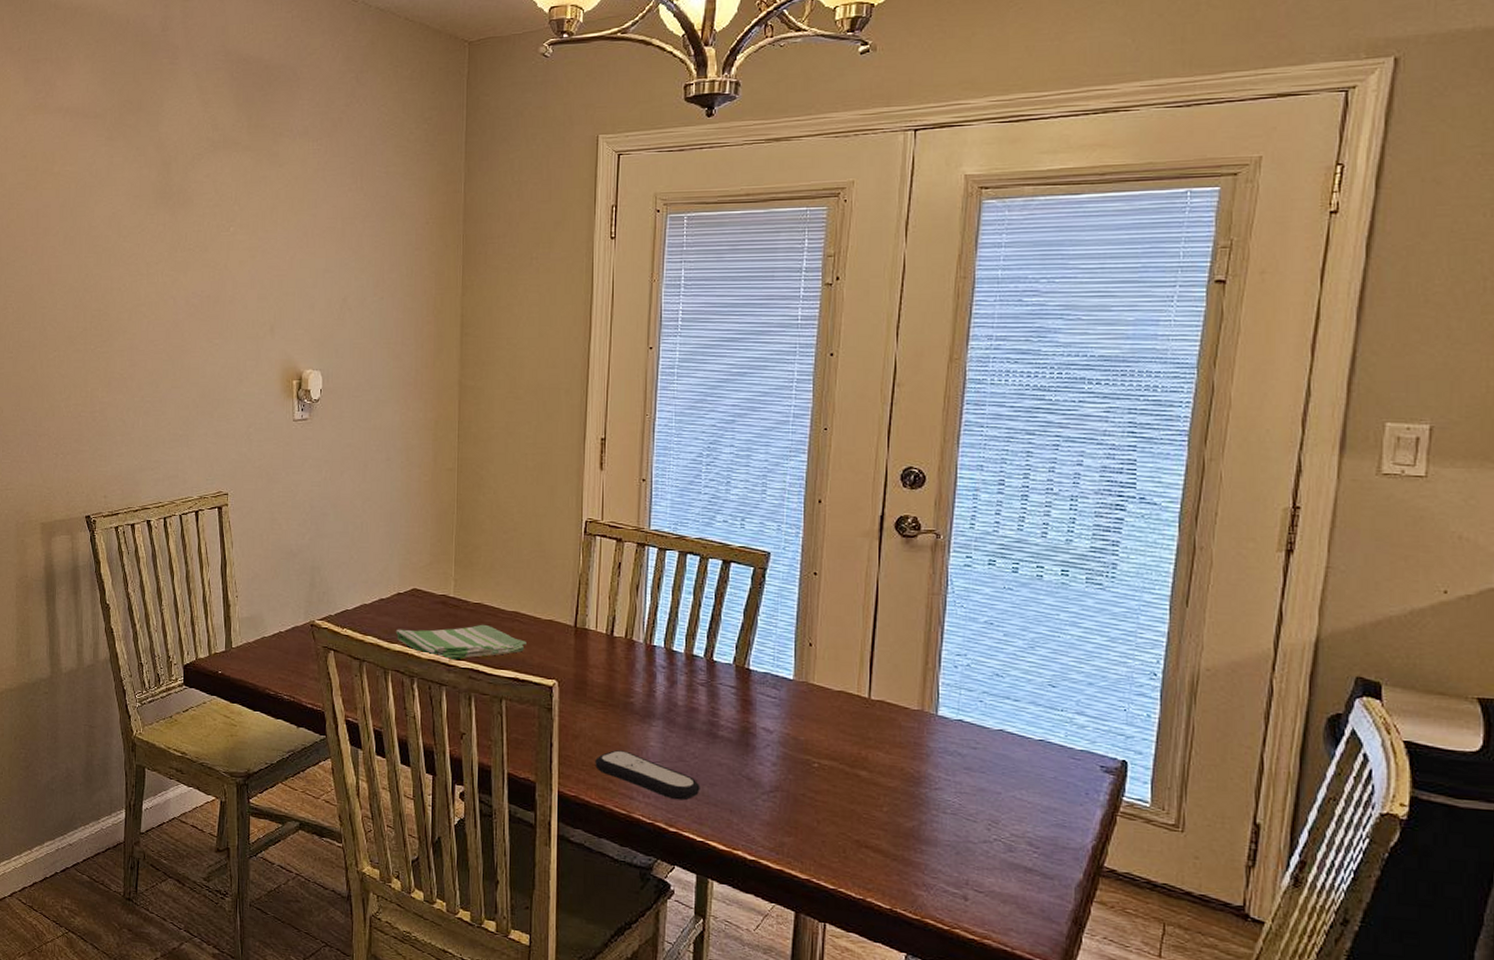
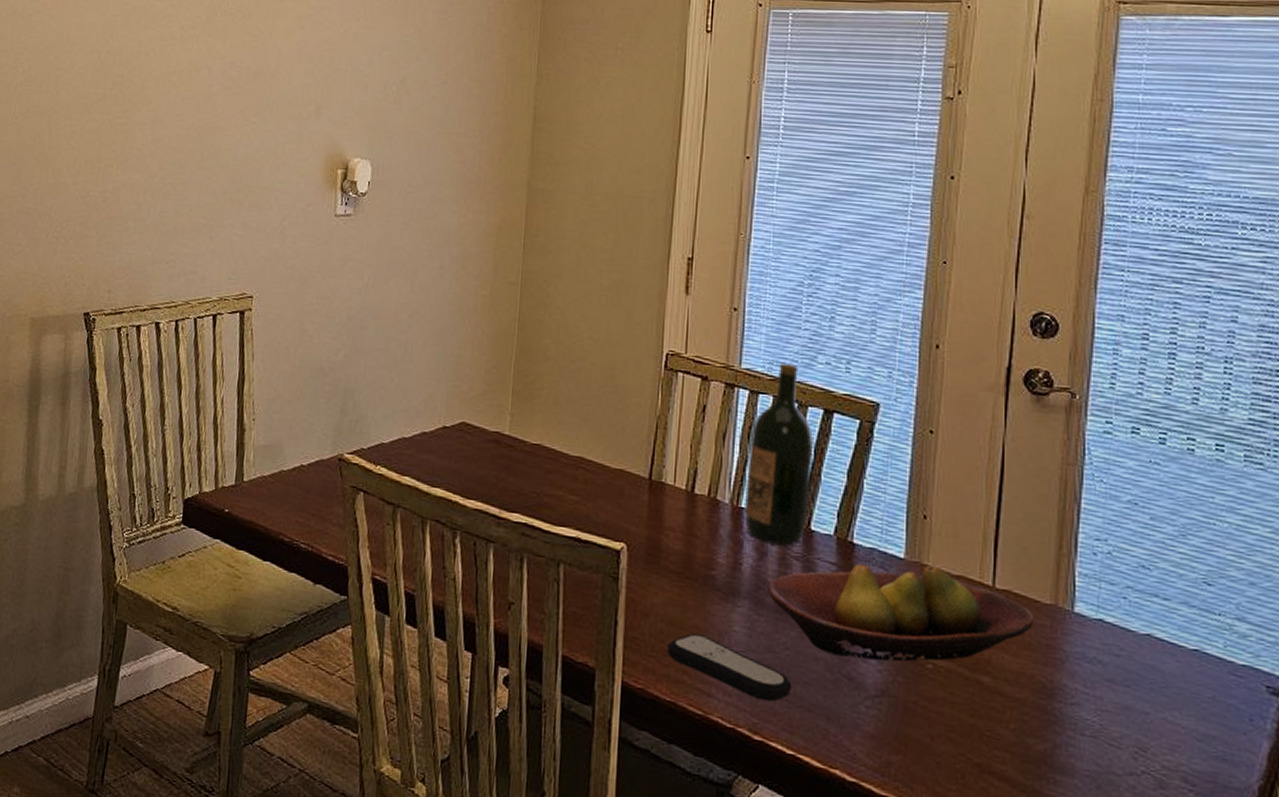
dish towel: present [395,624,527,660] -> none [438,469,592,512]
wine bottle: none [657,524,715,675] -> present [744,363,814,546]
fruit bowl: none [677,683,904,764] -> present [767,563,1035,662]

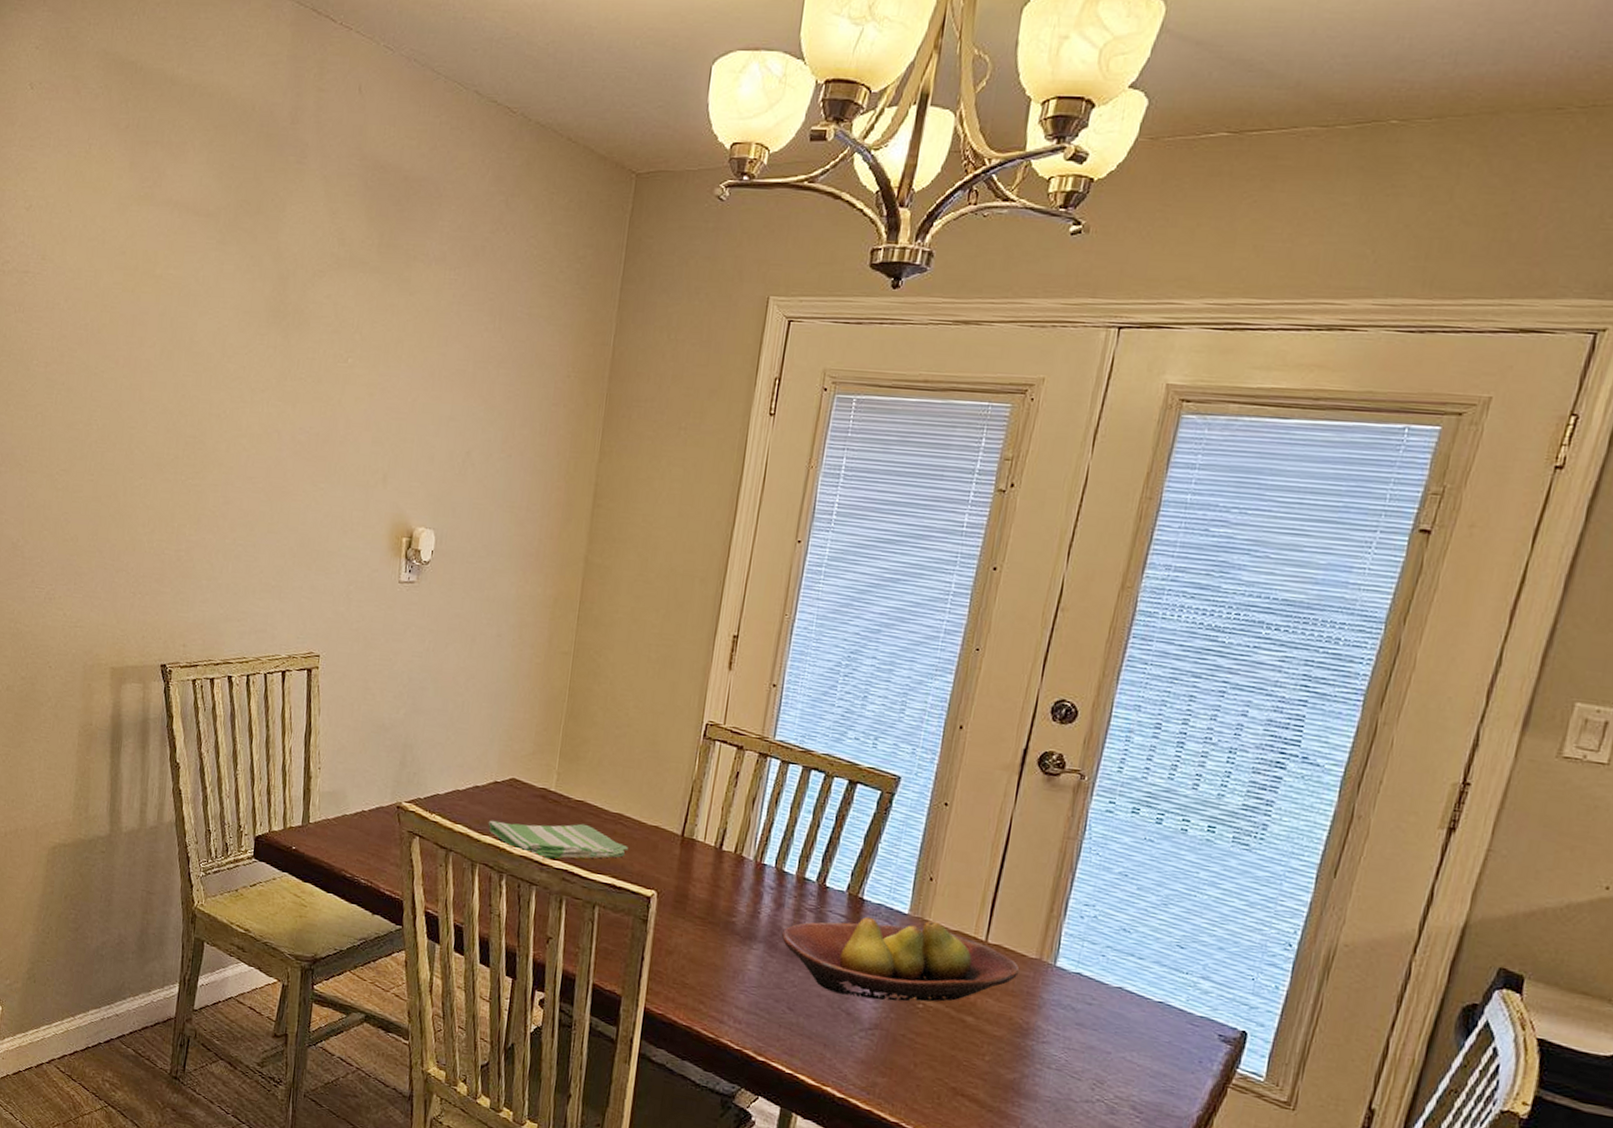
dish towel: none [438,469,592,512] -> present [488,820,628,859]
remote control: present [667,633,792,702] -> none [687,970,796,1030]
wine bottle: present [744,363,814,546] -> none [766,737,837,899]

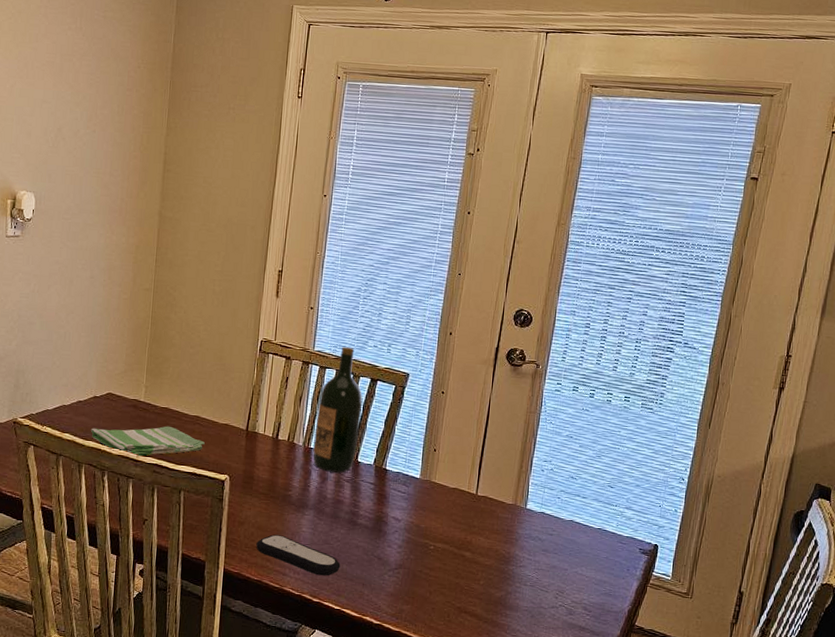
remote control: none [687,970,796,1030] -> present [256,534,341,576]
wine bottle: none [766,737,837,899] -> present [313,347,363,473]
fruit bowl: present [781,916,1020,1002] -> none [326,482,501,546]

